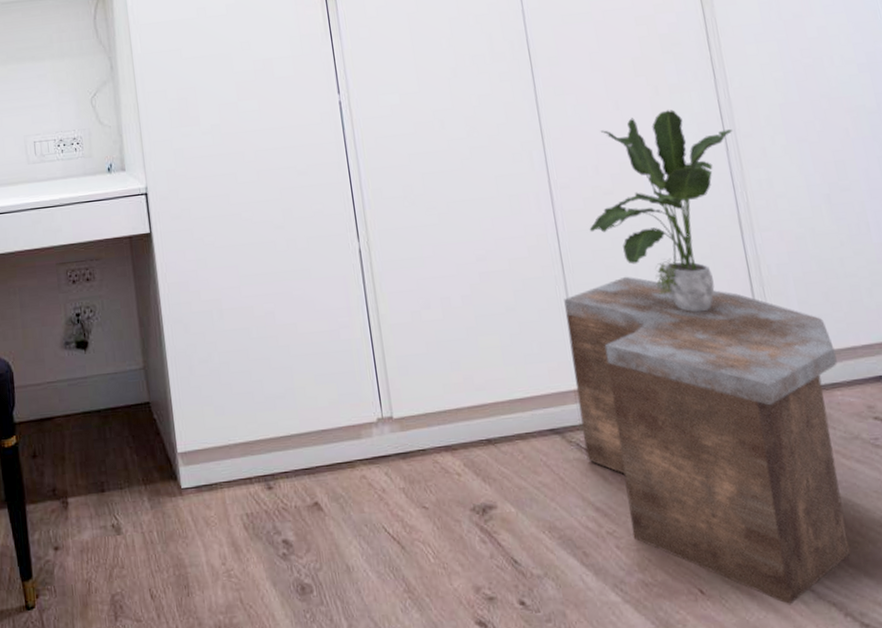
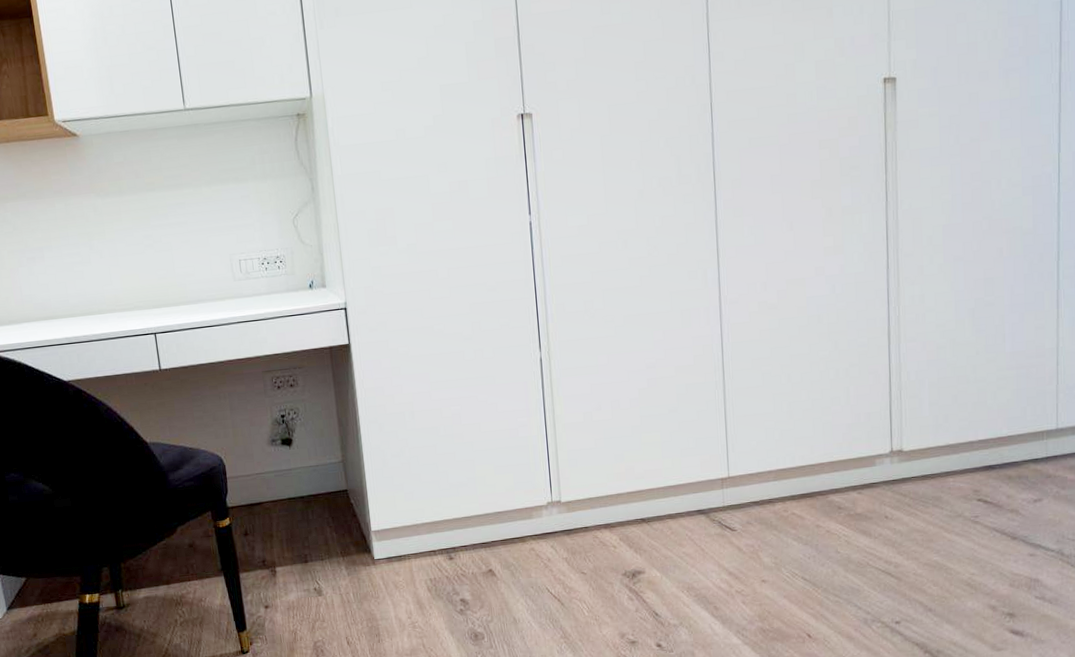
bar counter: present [564,276,851,605] -> none [721,381,955,645]
potted plant: present [589,109,733,313] -> none [751,230,896,413]

